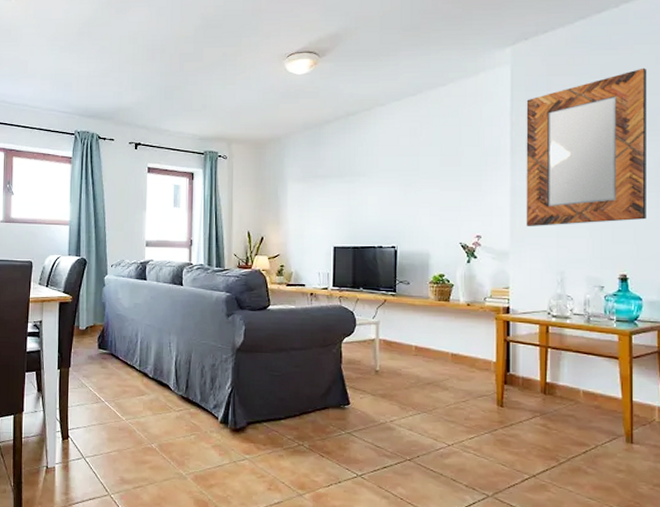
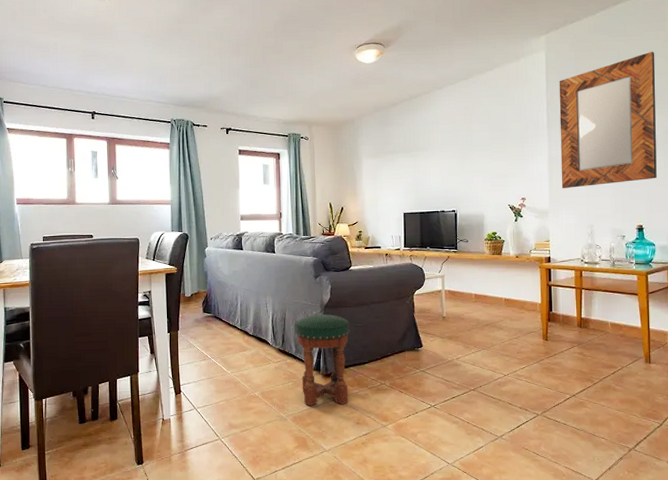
stool: none [201,359,265,466] -> present [295,314,350,406]

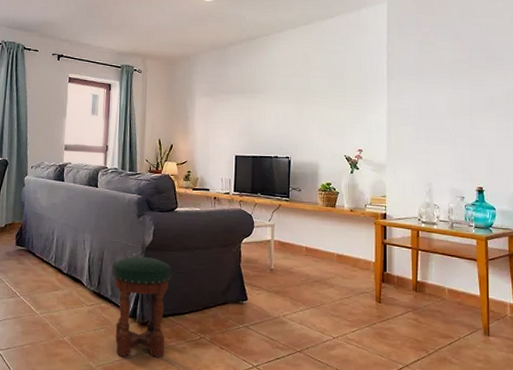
home mirror: present [559,51,657,188] -> none [400,12,498,143]

